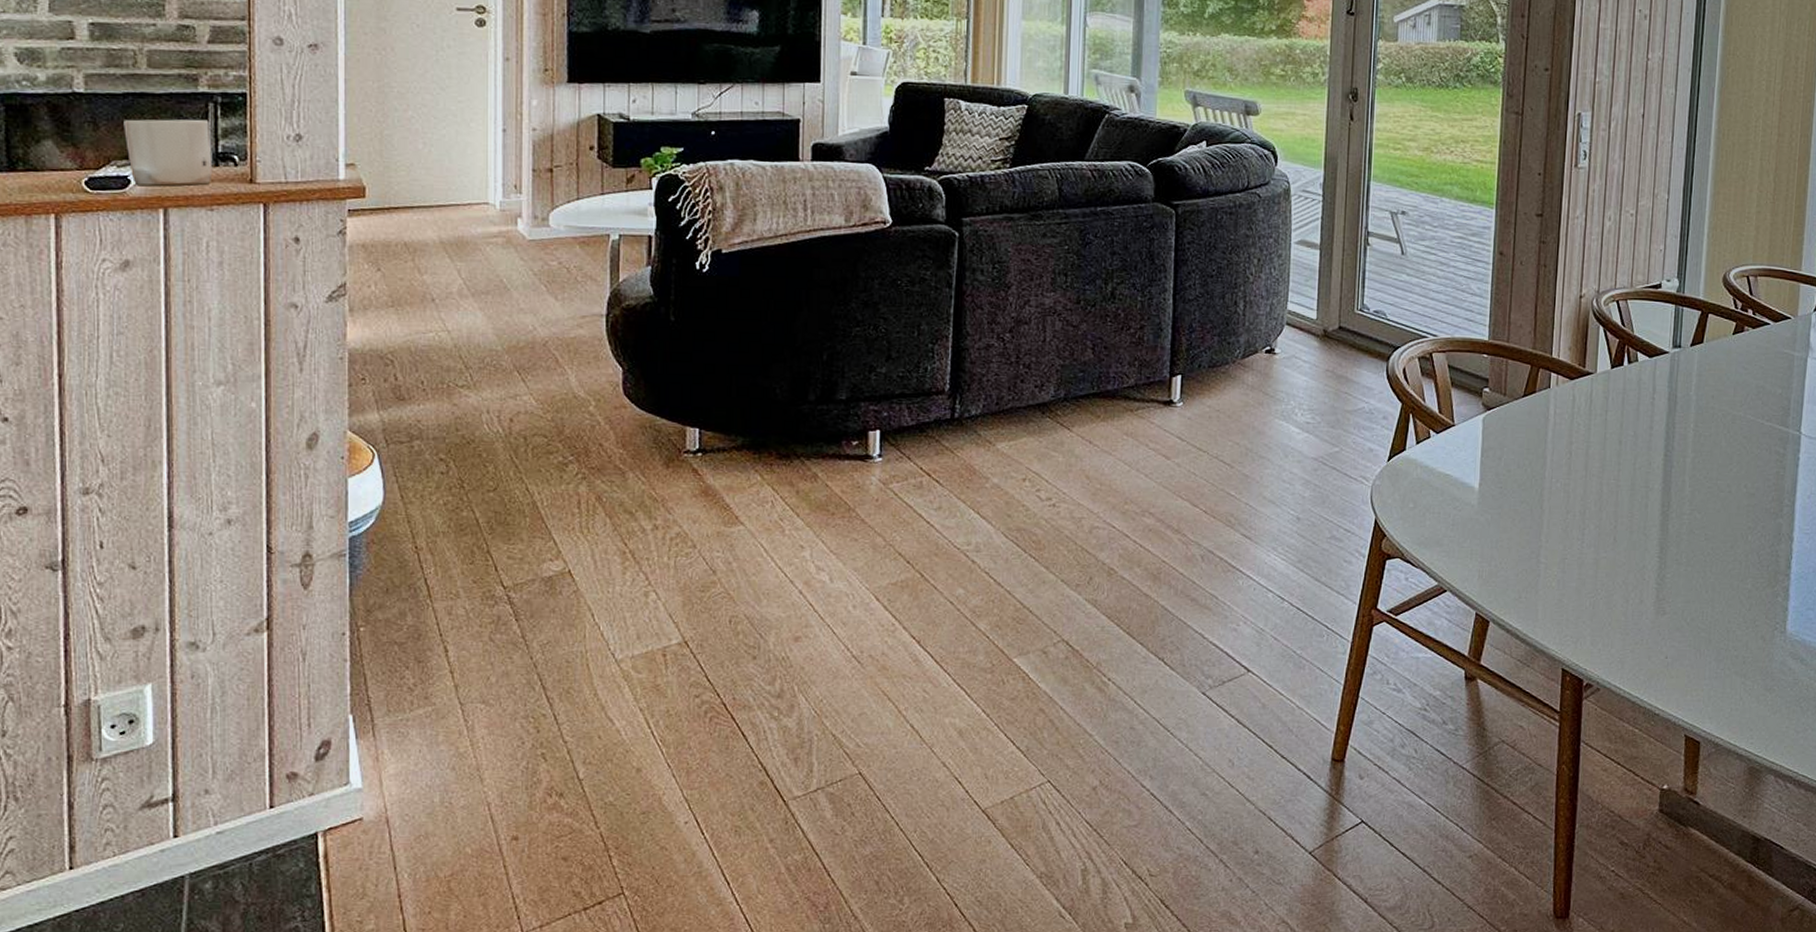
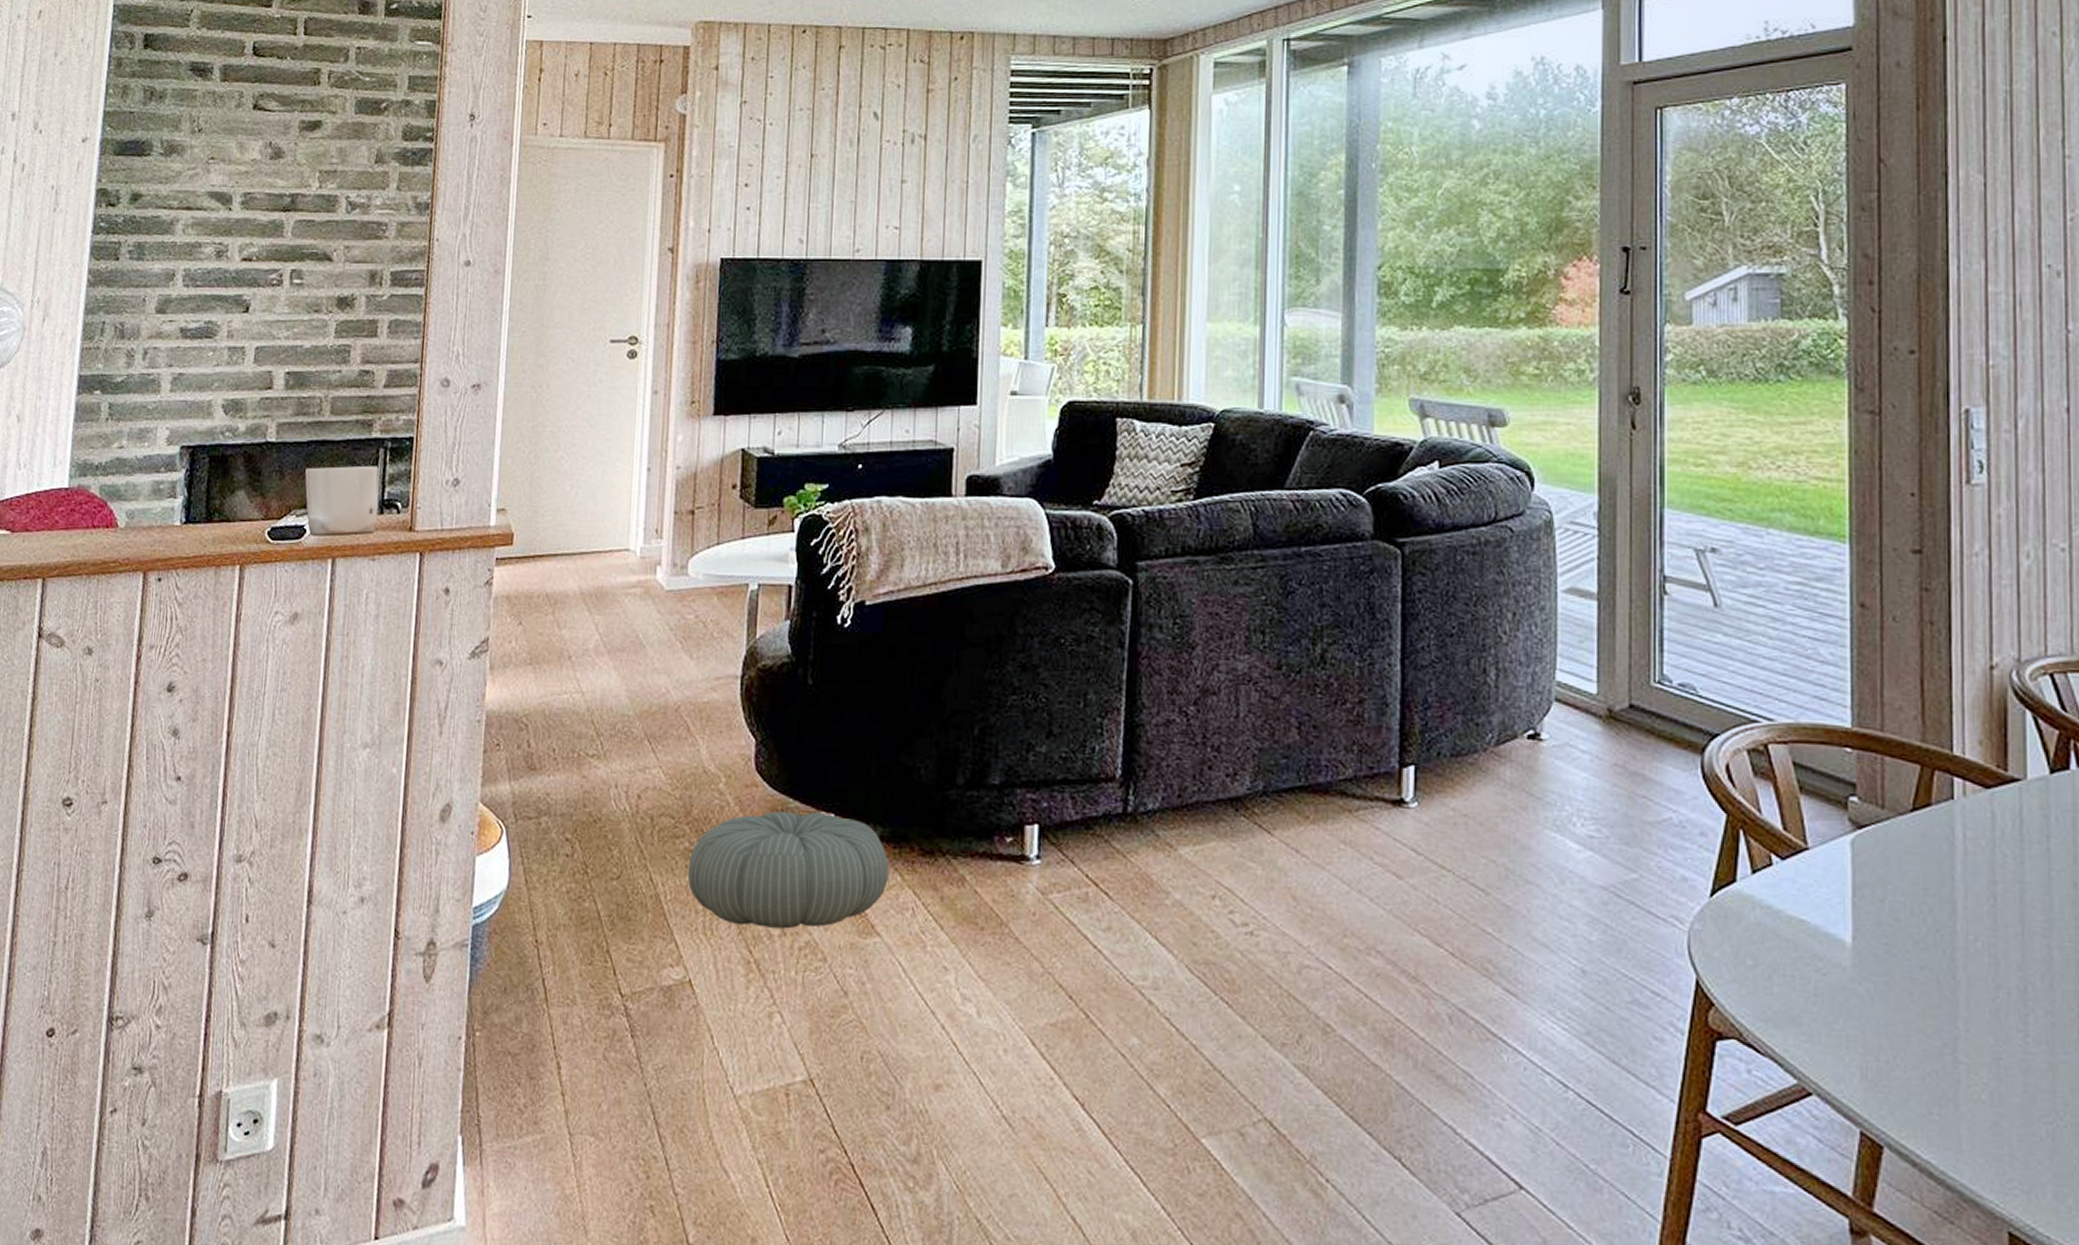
pouf: none [562,427,750,524] -> present [687,811,889,929]

